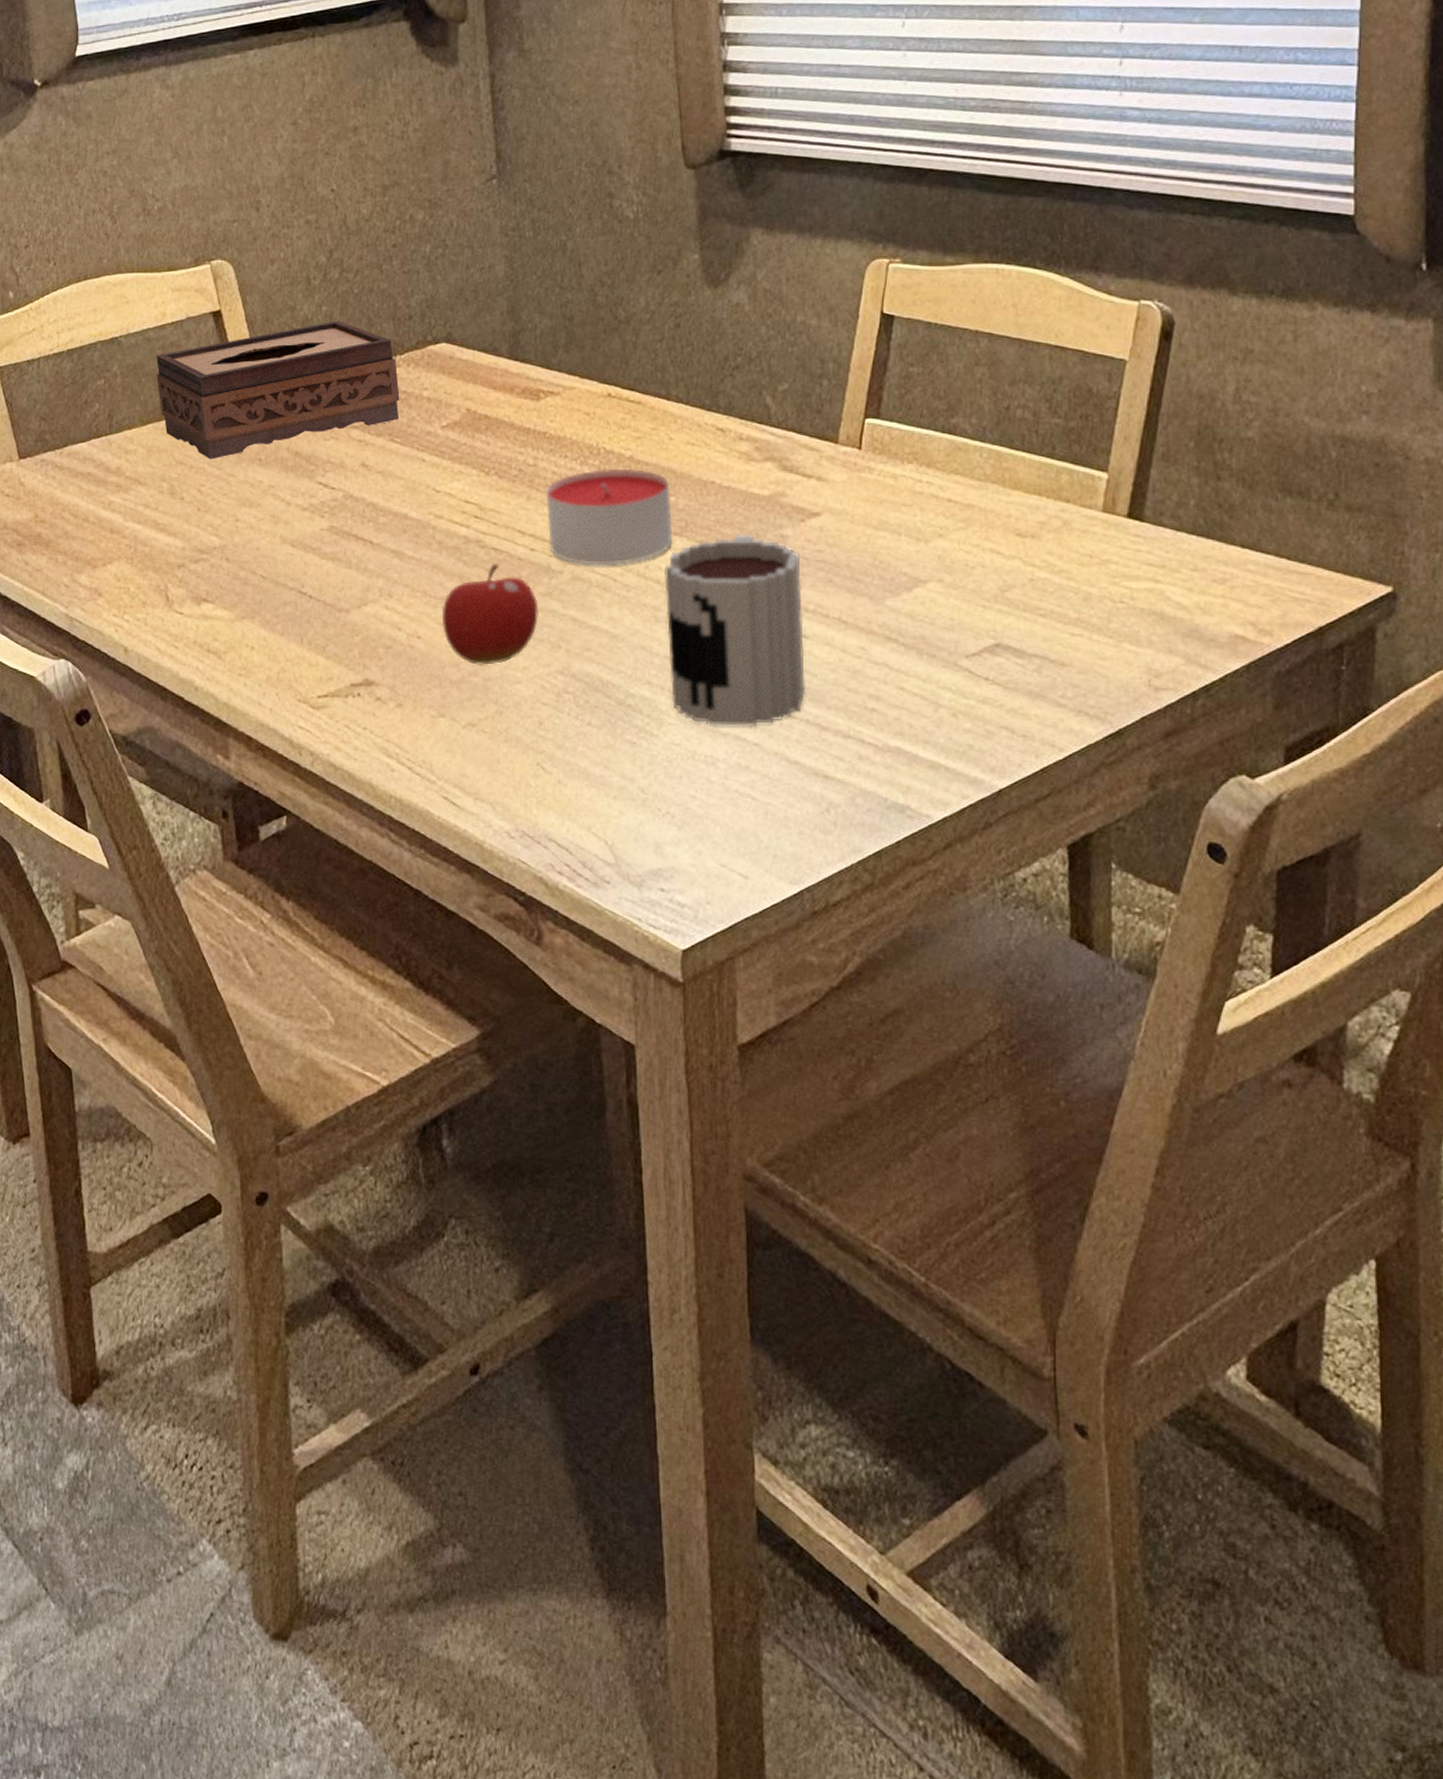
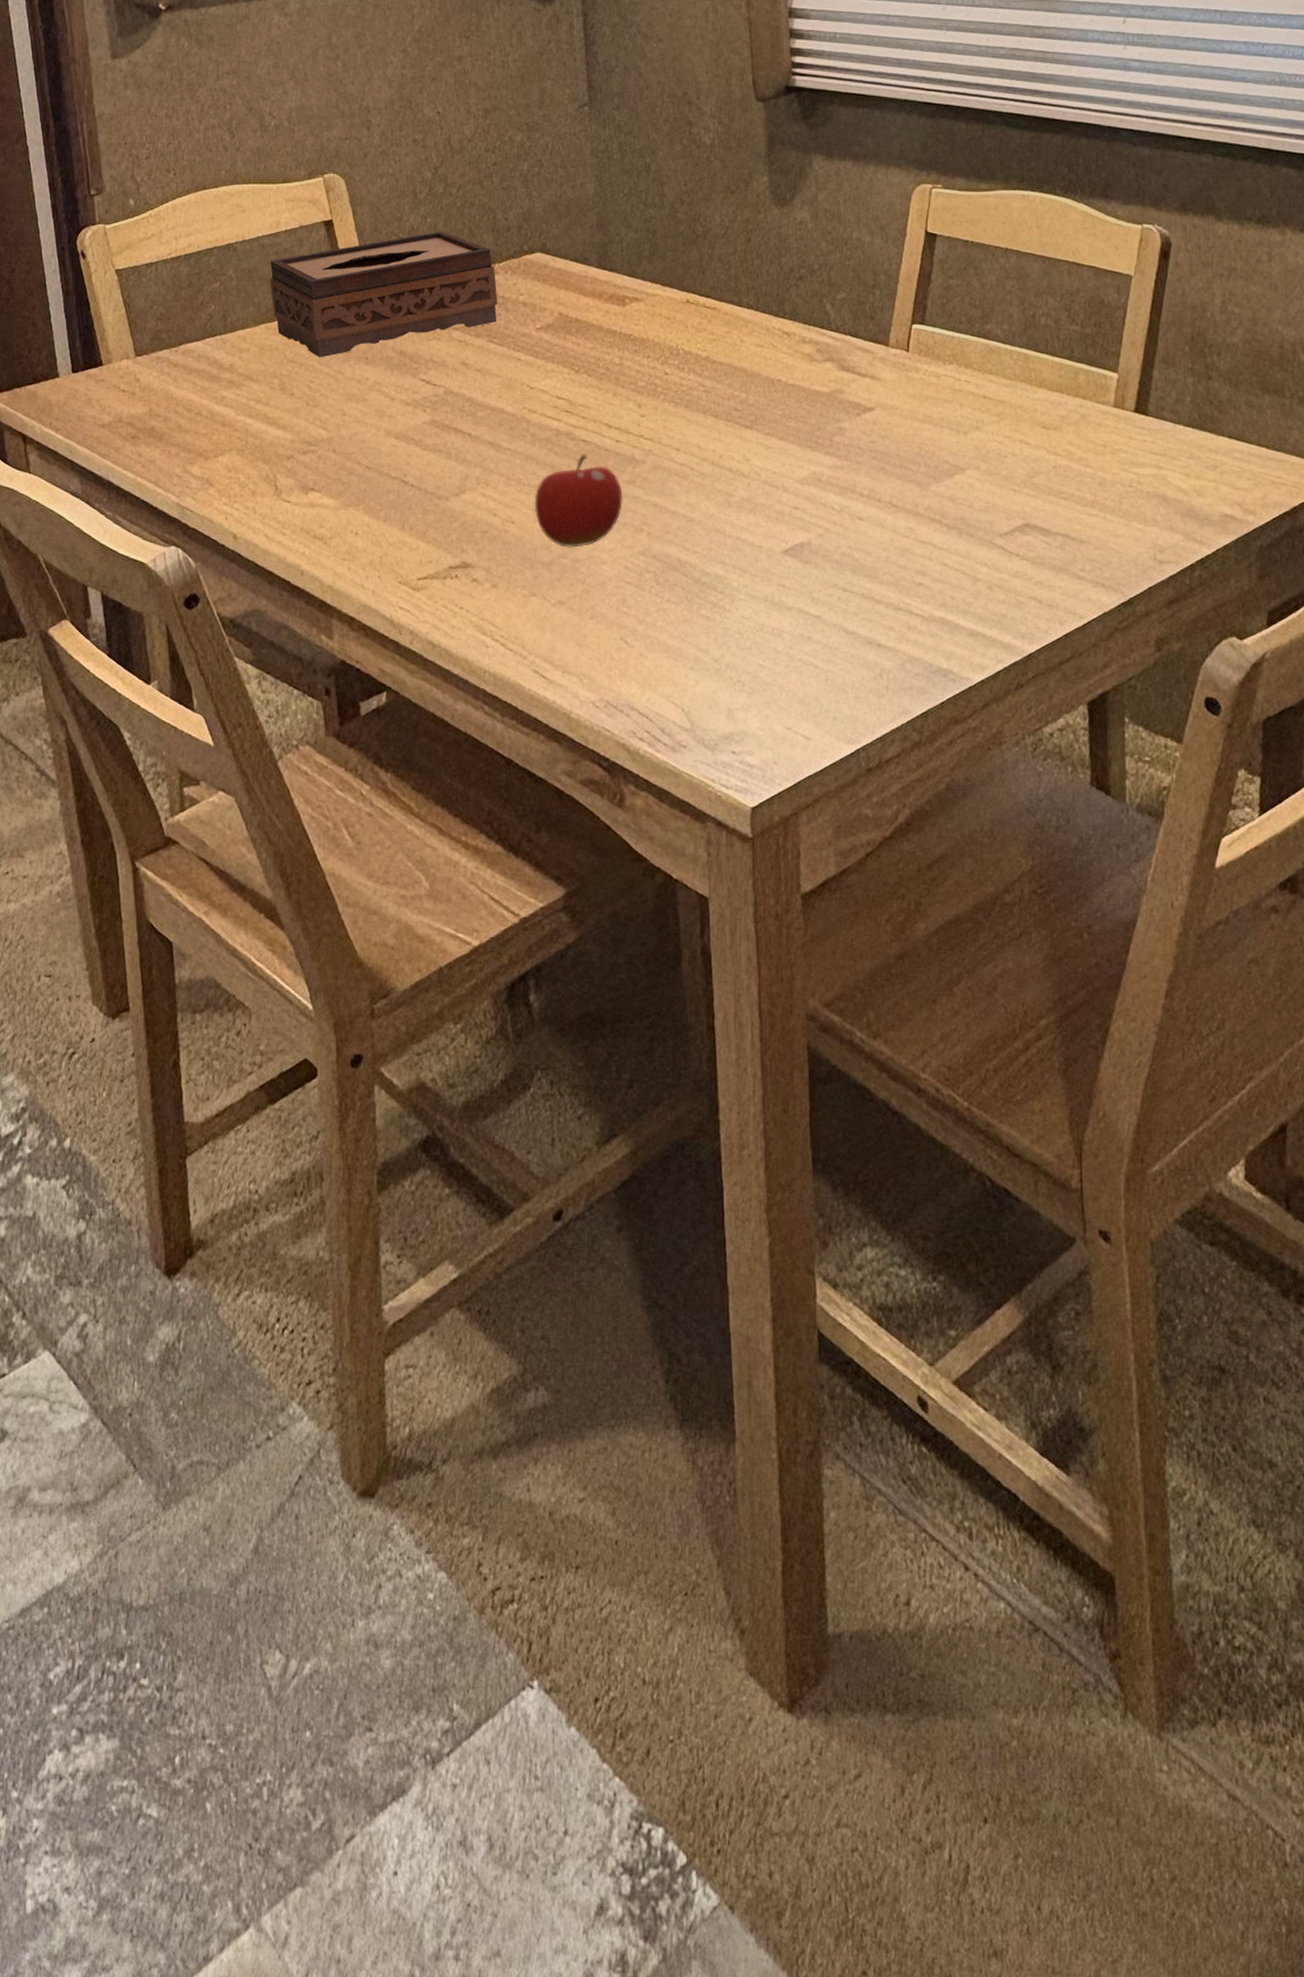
candle: present [546,468,673,566] -> none [630,367,744,456]
mug: present [663,534,806,726] -> none [735,427,862,601]

